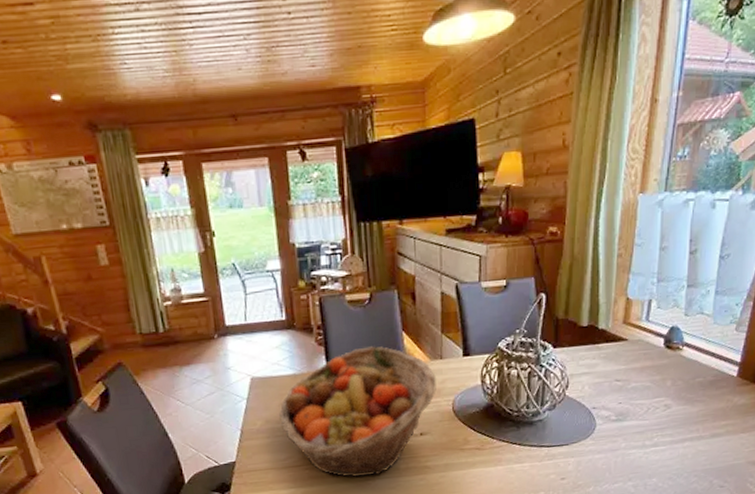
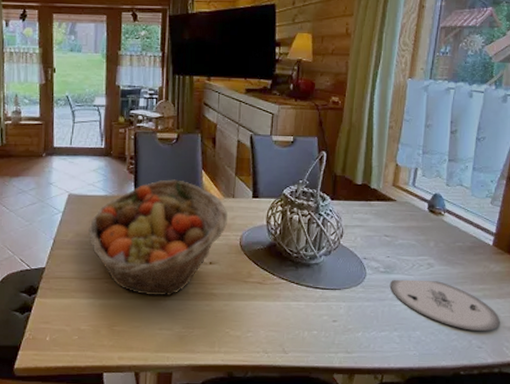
plate: none [622,422,744,471] -> present [389,279,500,331]

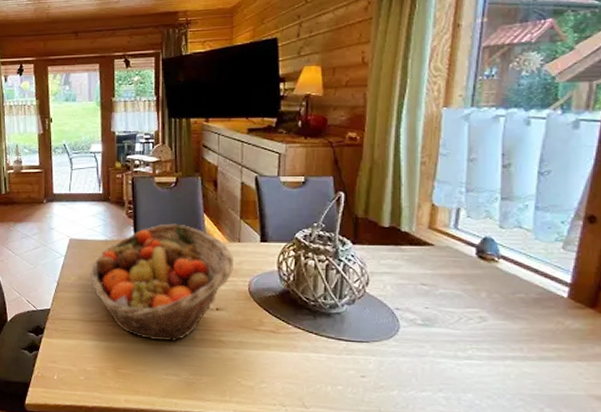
plate: present [389,279,500,331] -> none [430,333,583,399]

